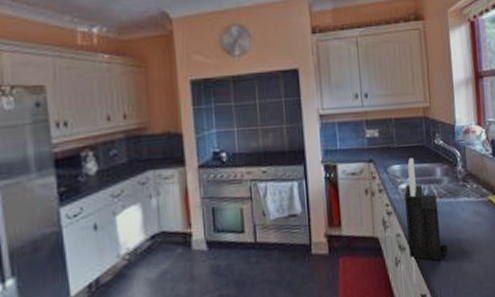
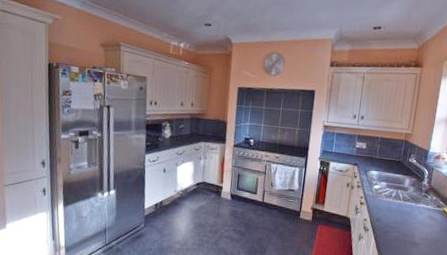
knife block: present [404,157,448,261] -> none [371,168,402,245]

